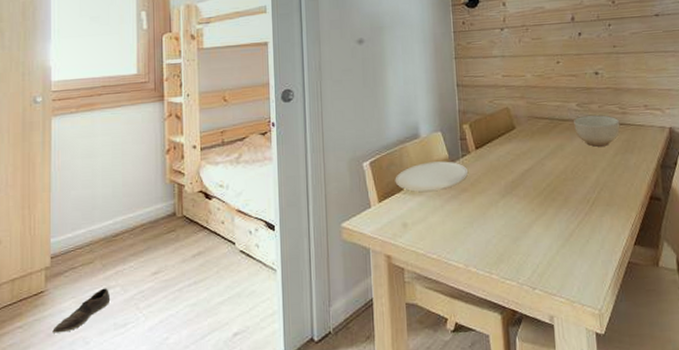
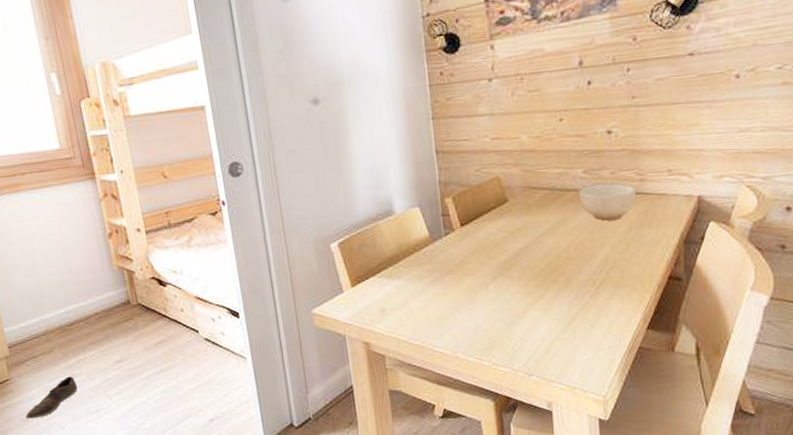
plate: present [395,161,468,192] -> none [368,240,452,275]

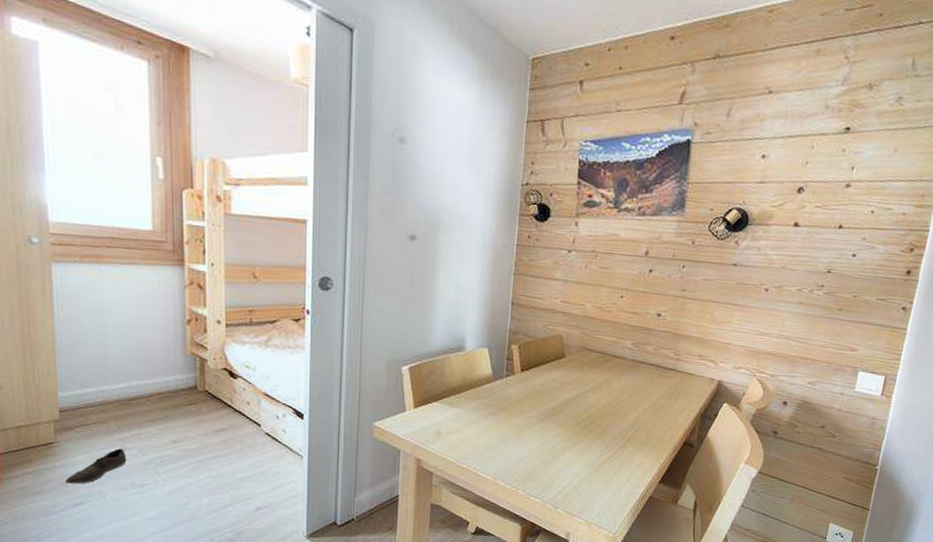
bowl: present [578,182,637,221] -> none [624,355,672,389]

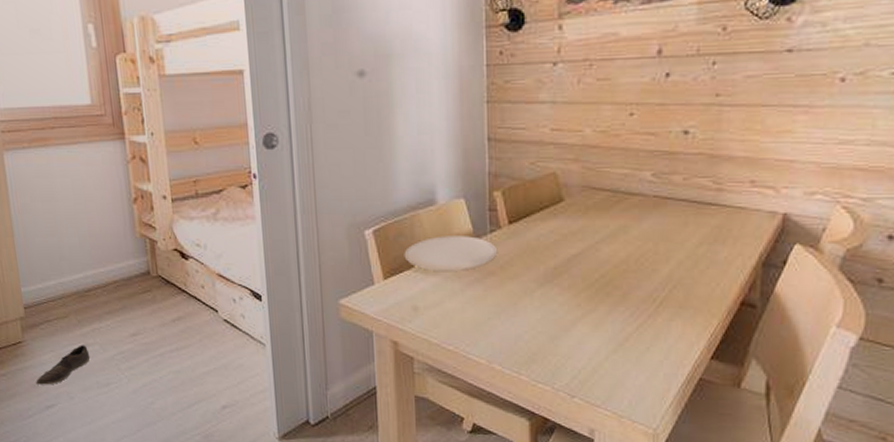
plate: none [433,376,509,406] -> present [404,236,497,271]

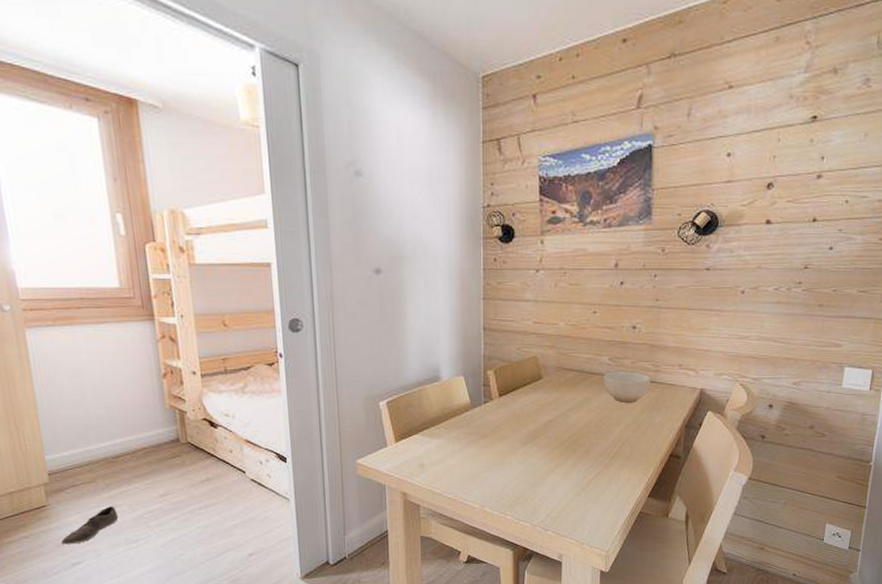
plate: present [404,236,497,271] -> none [413,406,489,434]
bowl: none [644,189,712,232] -> present [603,370,652,403]

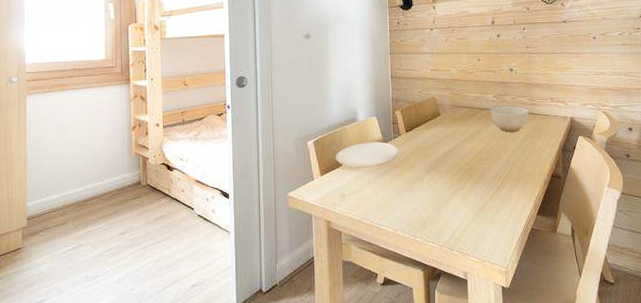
shoe: present [61,506,119,544] -> none [29,246,82,284]
plate: none [413,406,489,434] -> present [335,142,398,168]

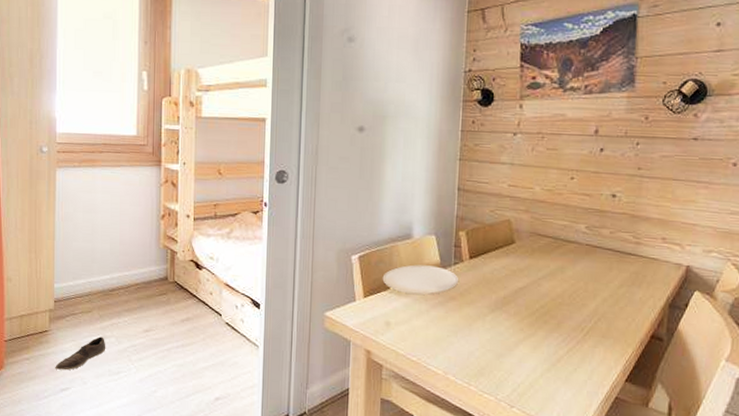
shoe: none [29,246,82,284] -> present [55,336,106,370]
bowl: present [489,105,530,132] -> none [579,239,632,275]

